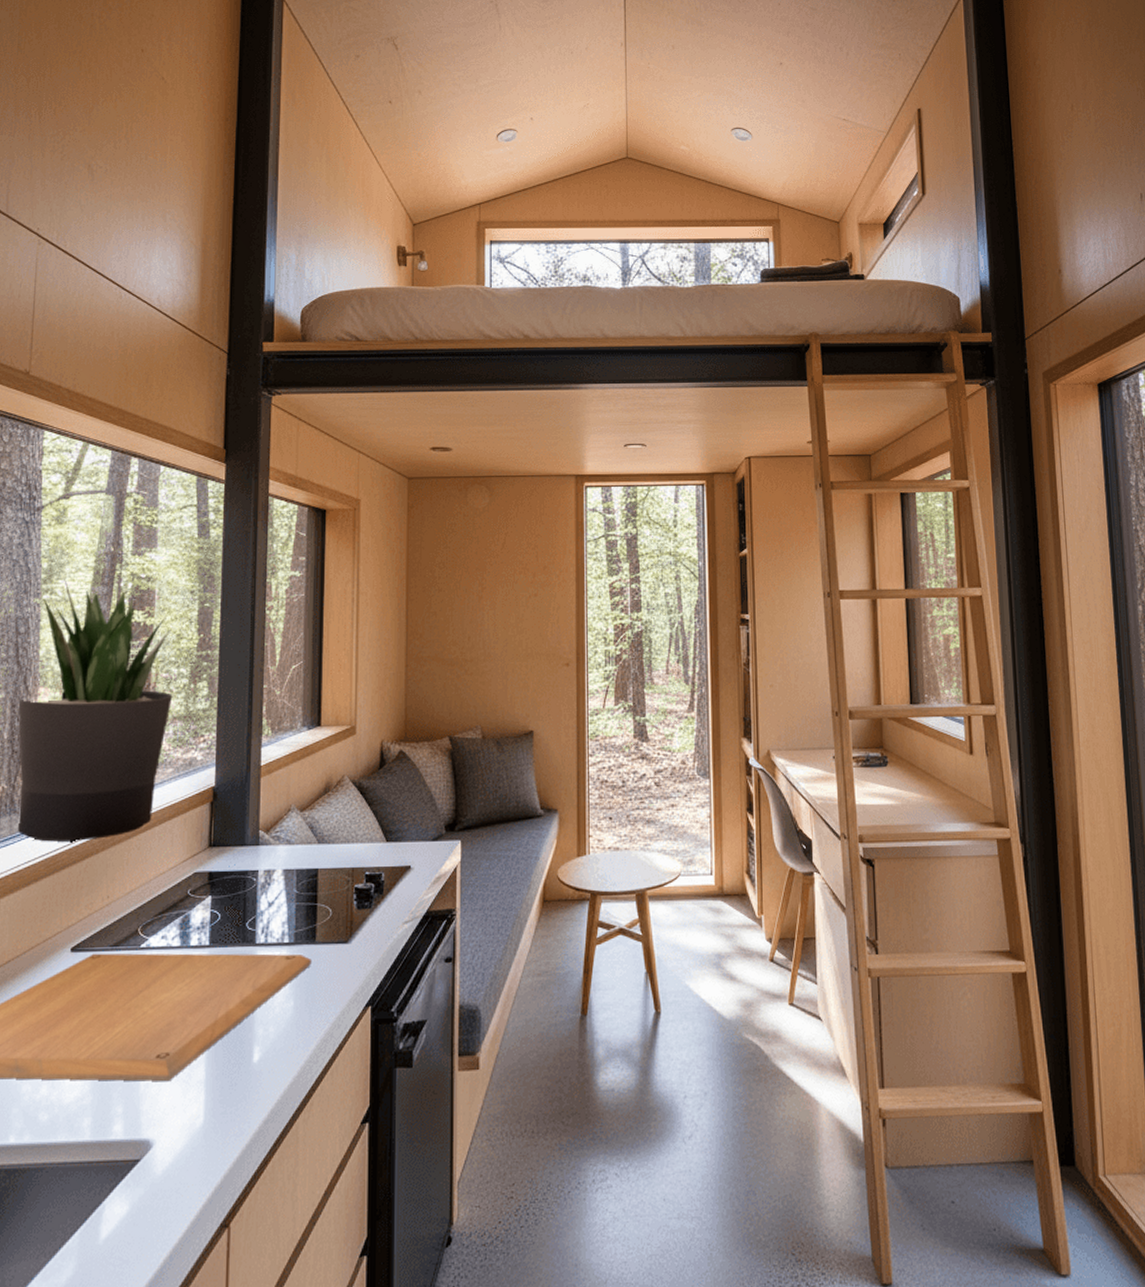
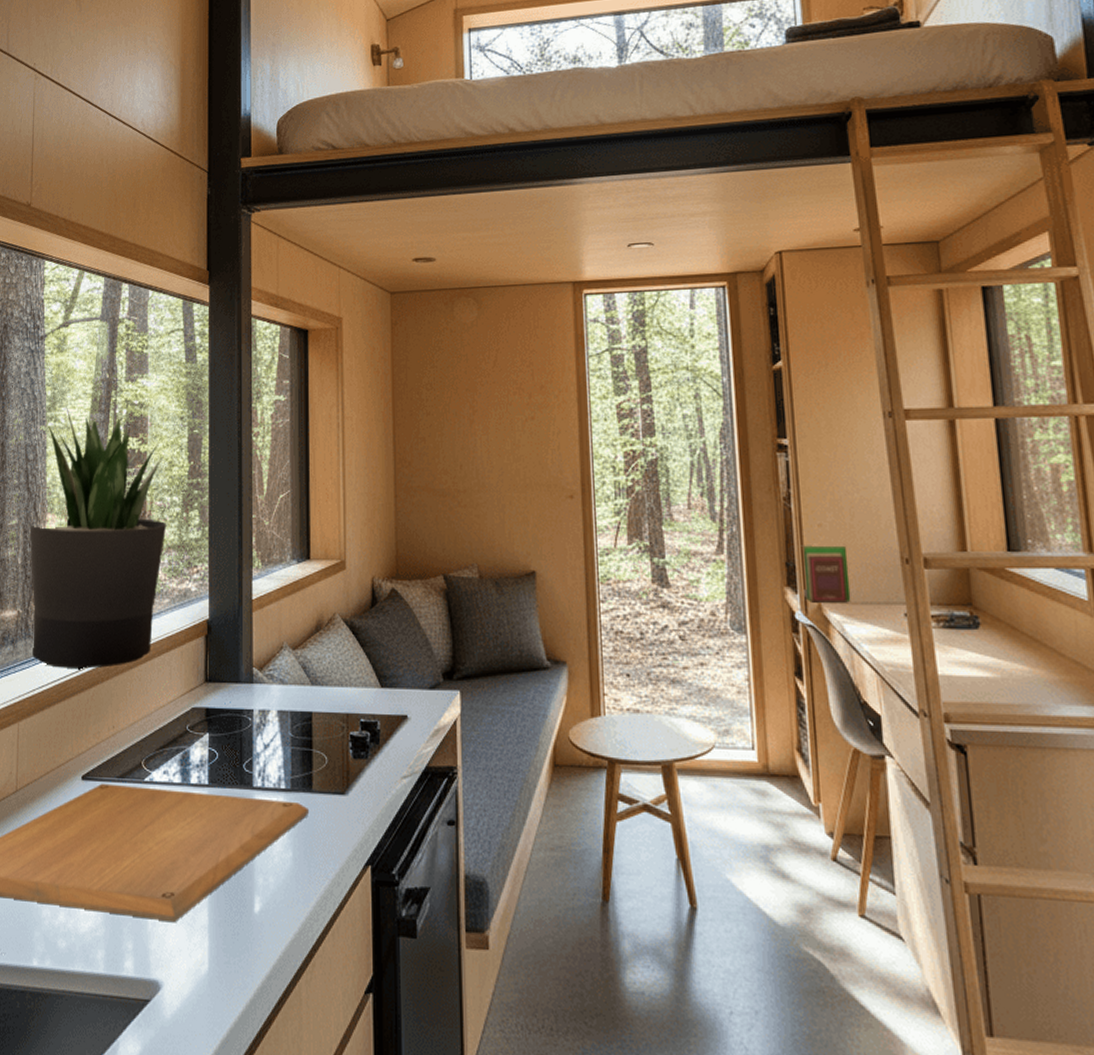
books: none [756,702,793,750] -> present [801,545,851,603]

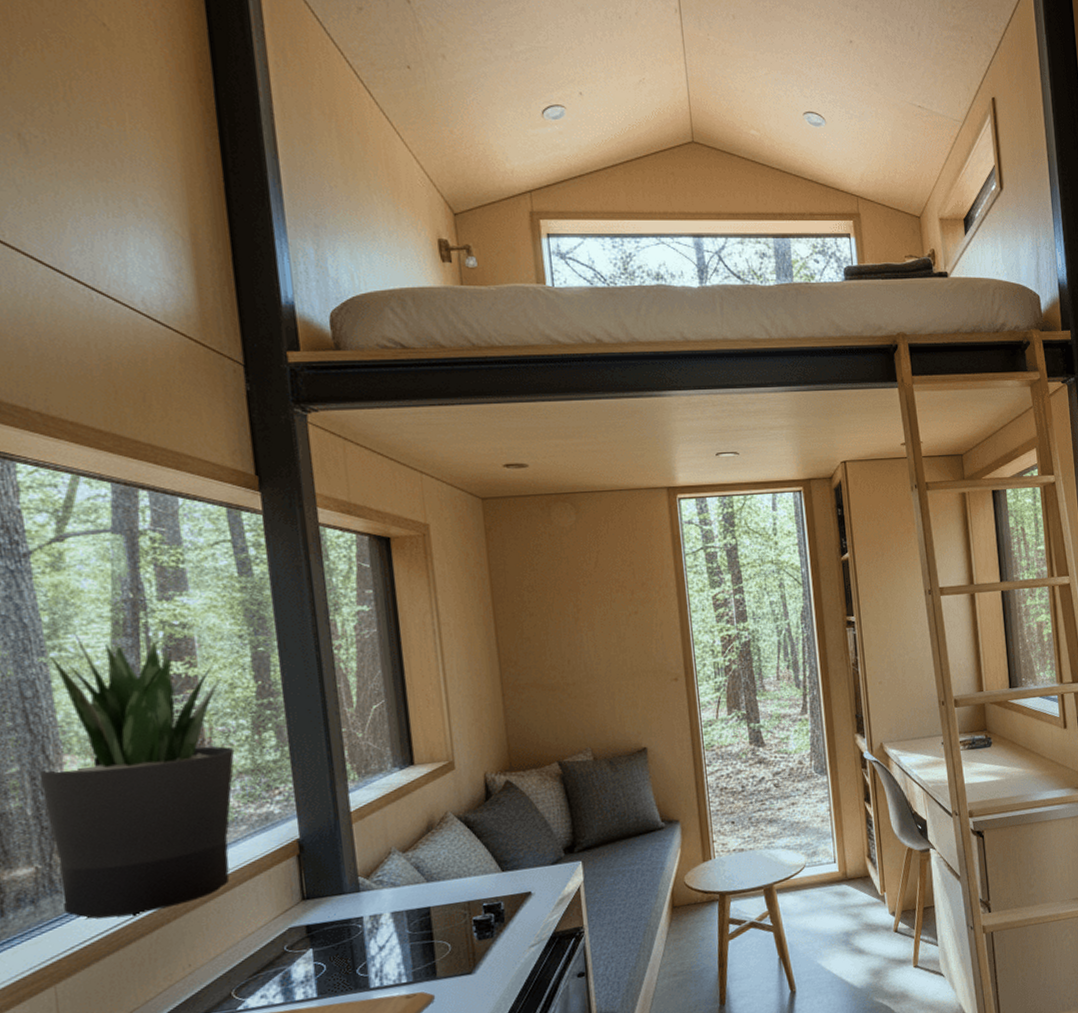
books: present [801,545,851,603] -> none [866,696,904,743]

